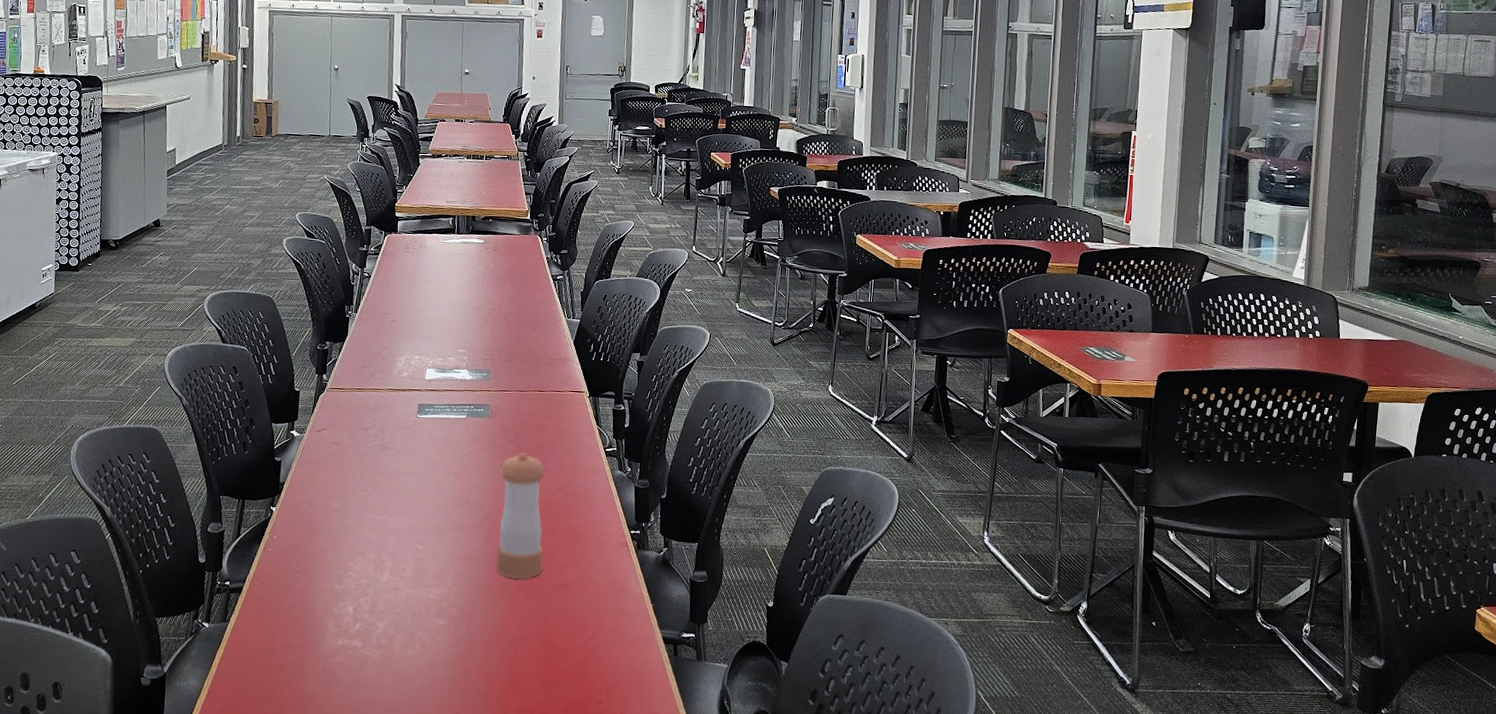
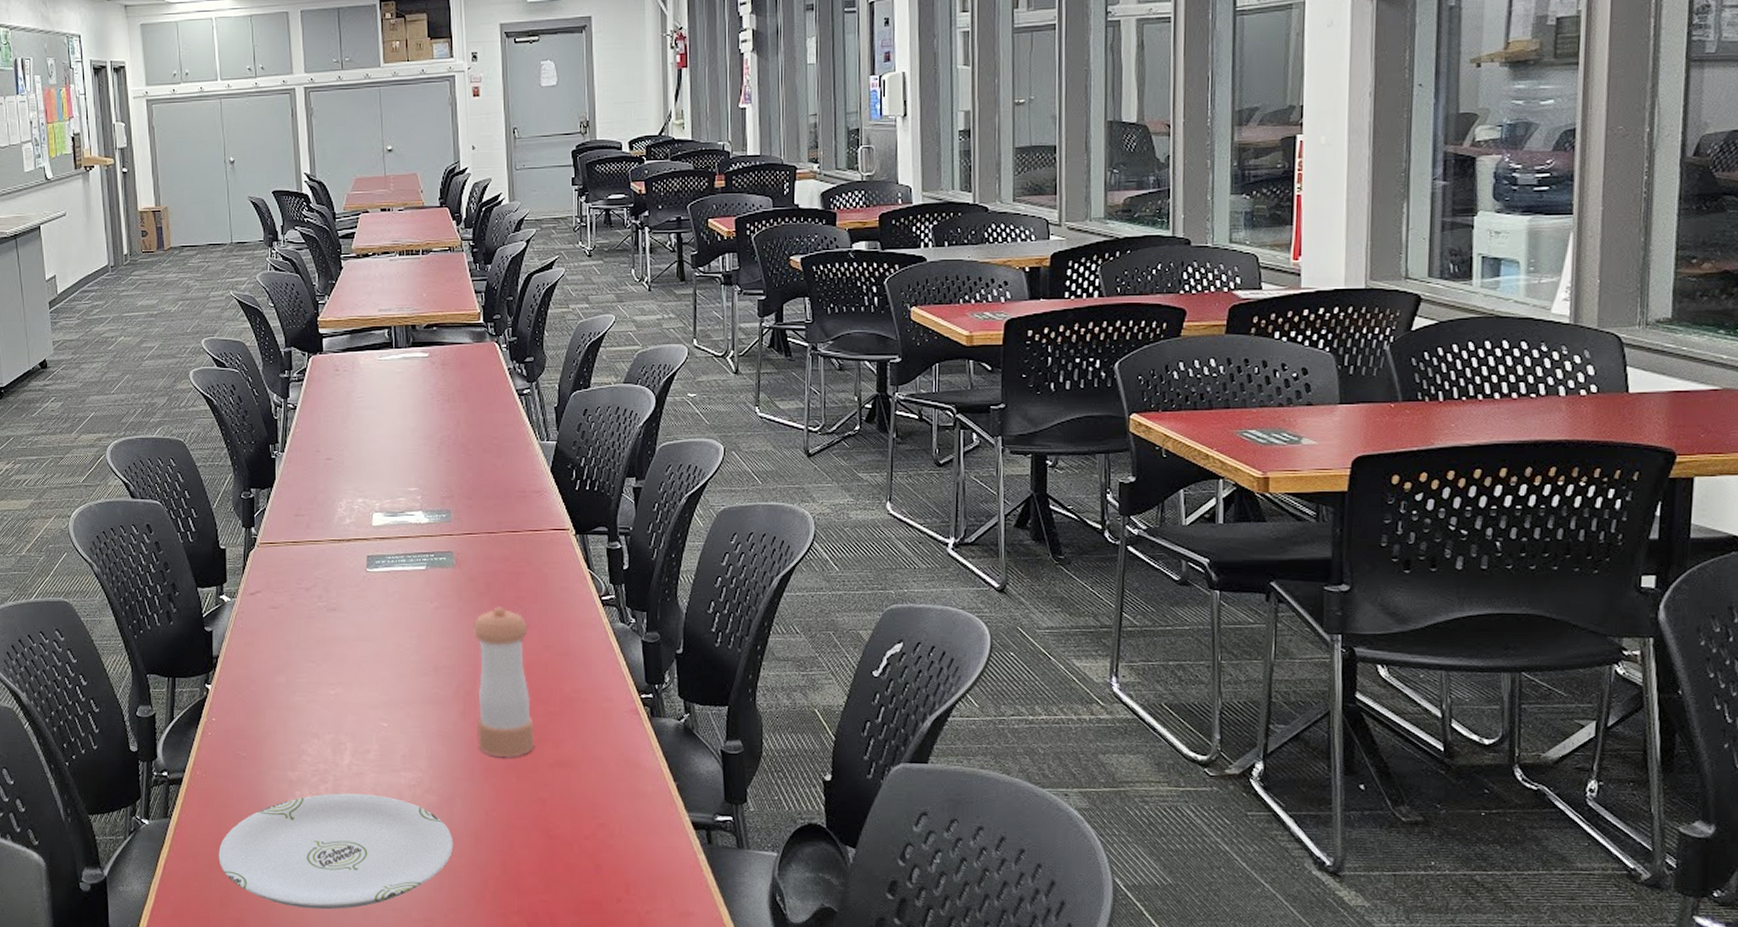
plate: none [267,605,469,706] -> present [218,793,454,910]

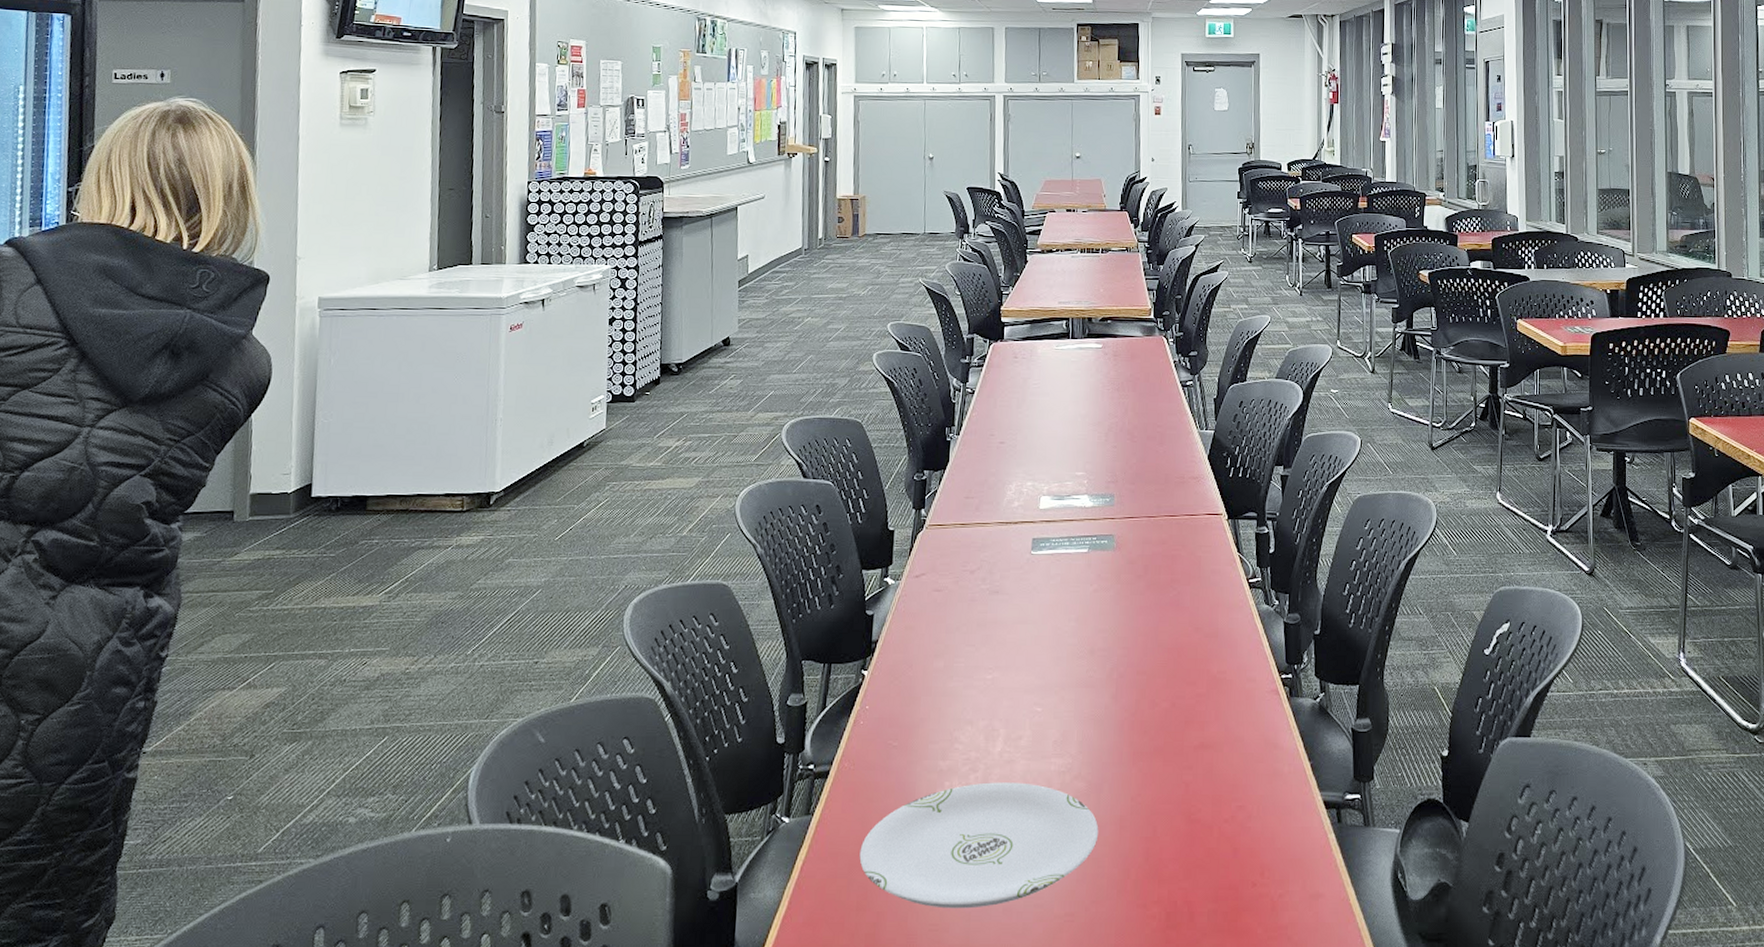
pepper shaker: present [472,607,534,758] -> none [1128,589,1182,741]

